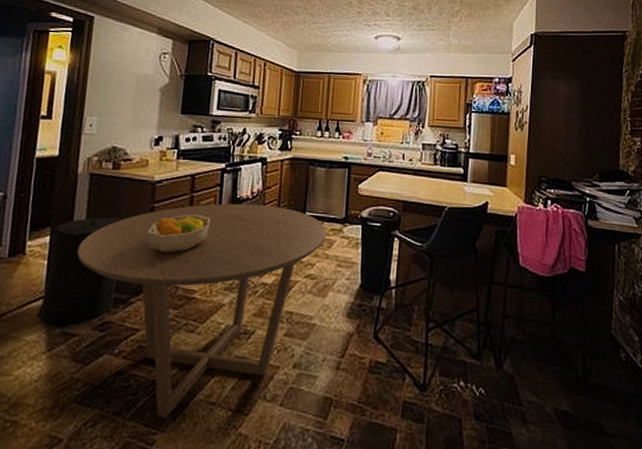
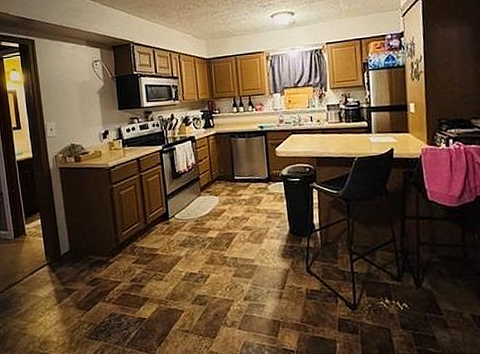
trash can: present [37,217,124,325] -> none [43,199,98,284]
dining table: present [77,203,326,418] -> none [62,175,255,344]
fruit bowl: present [147,214,210,253] -> none [111,189,159,222]

